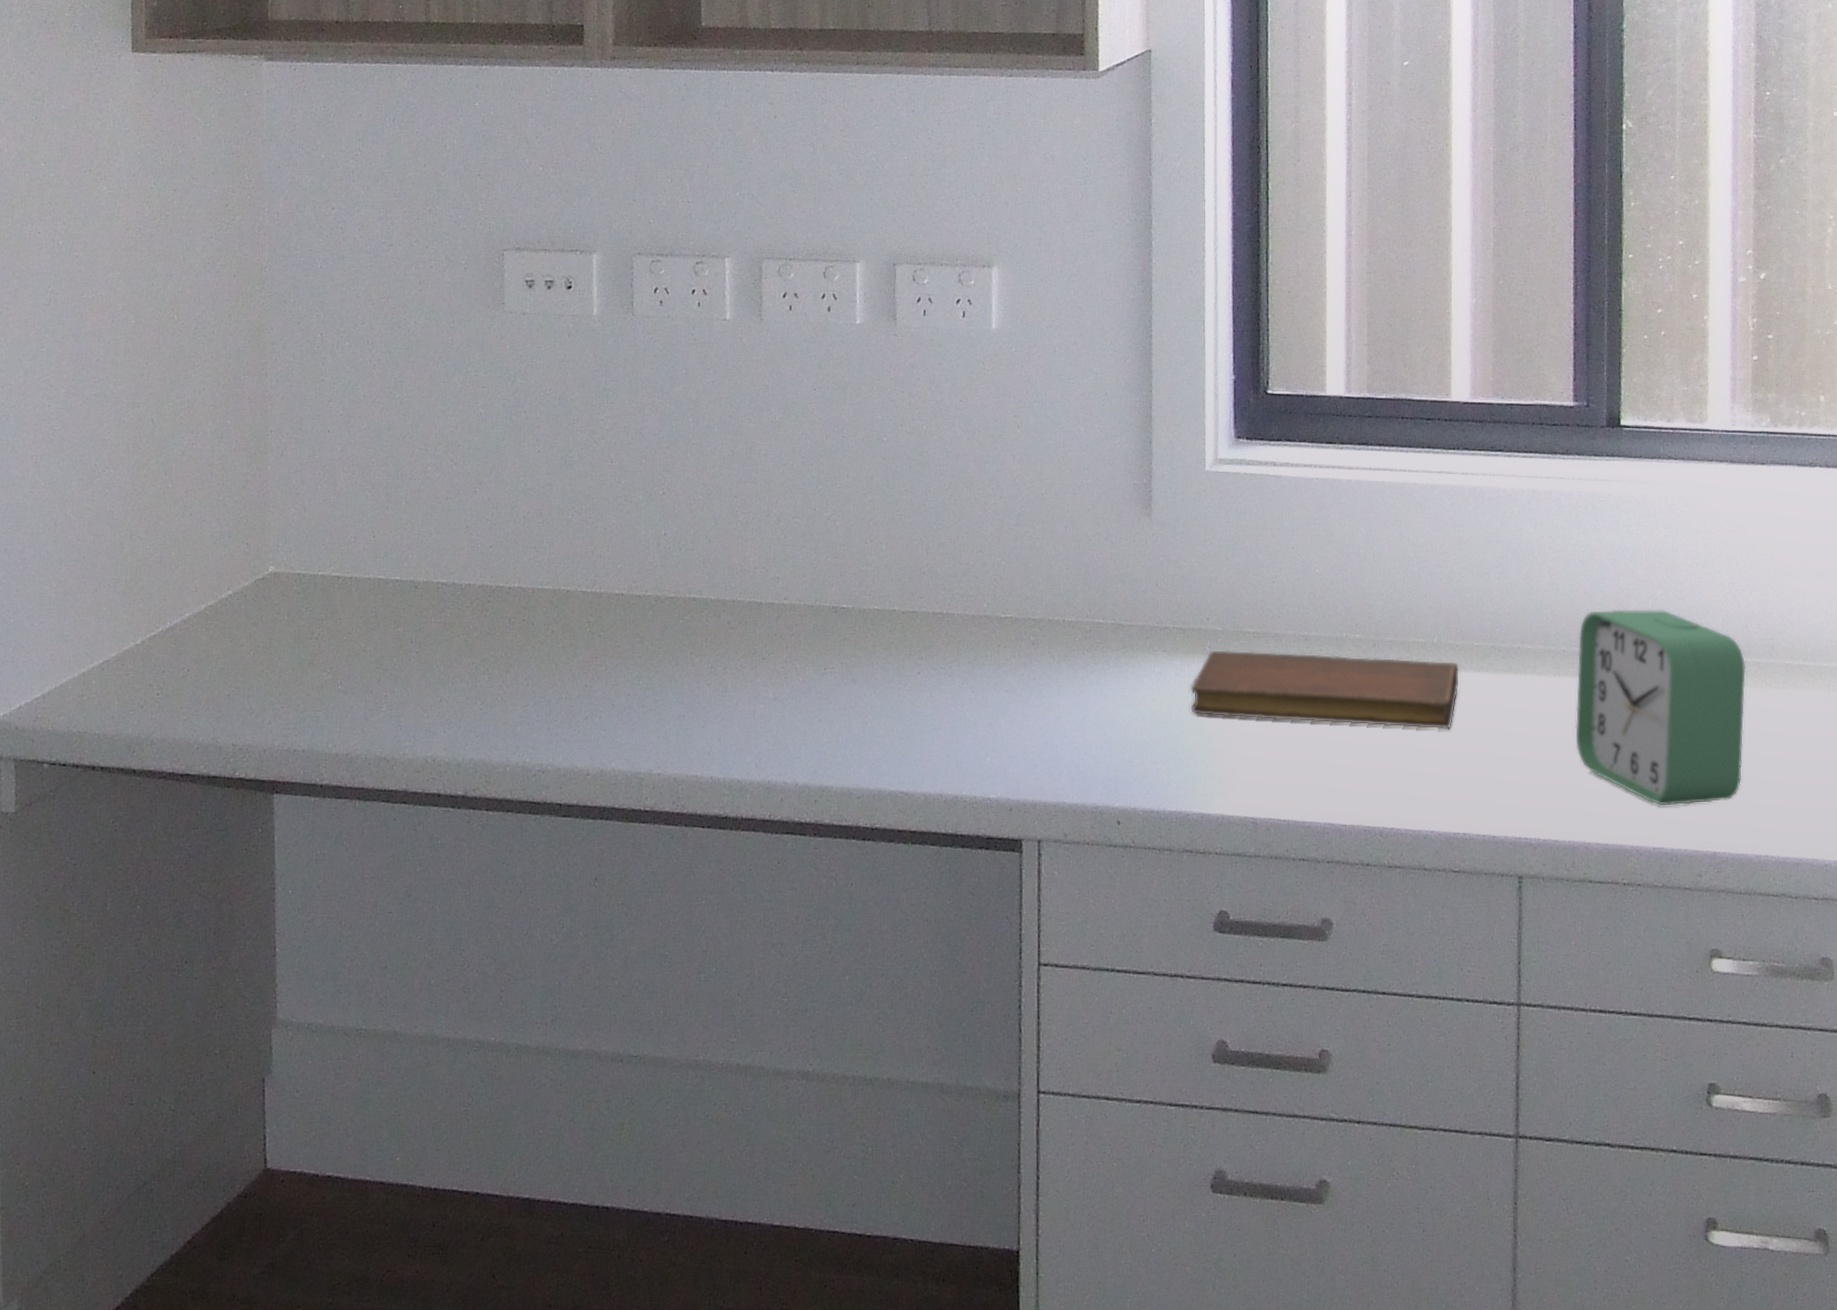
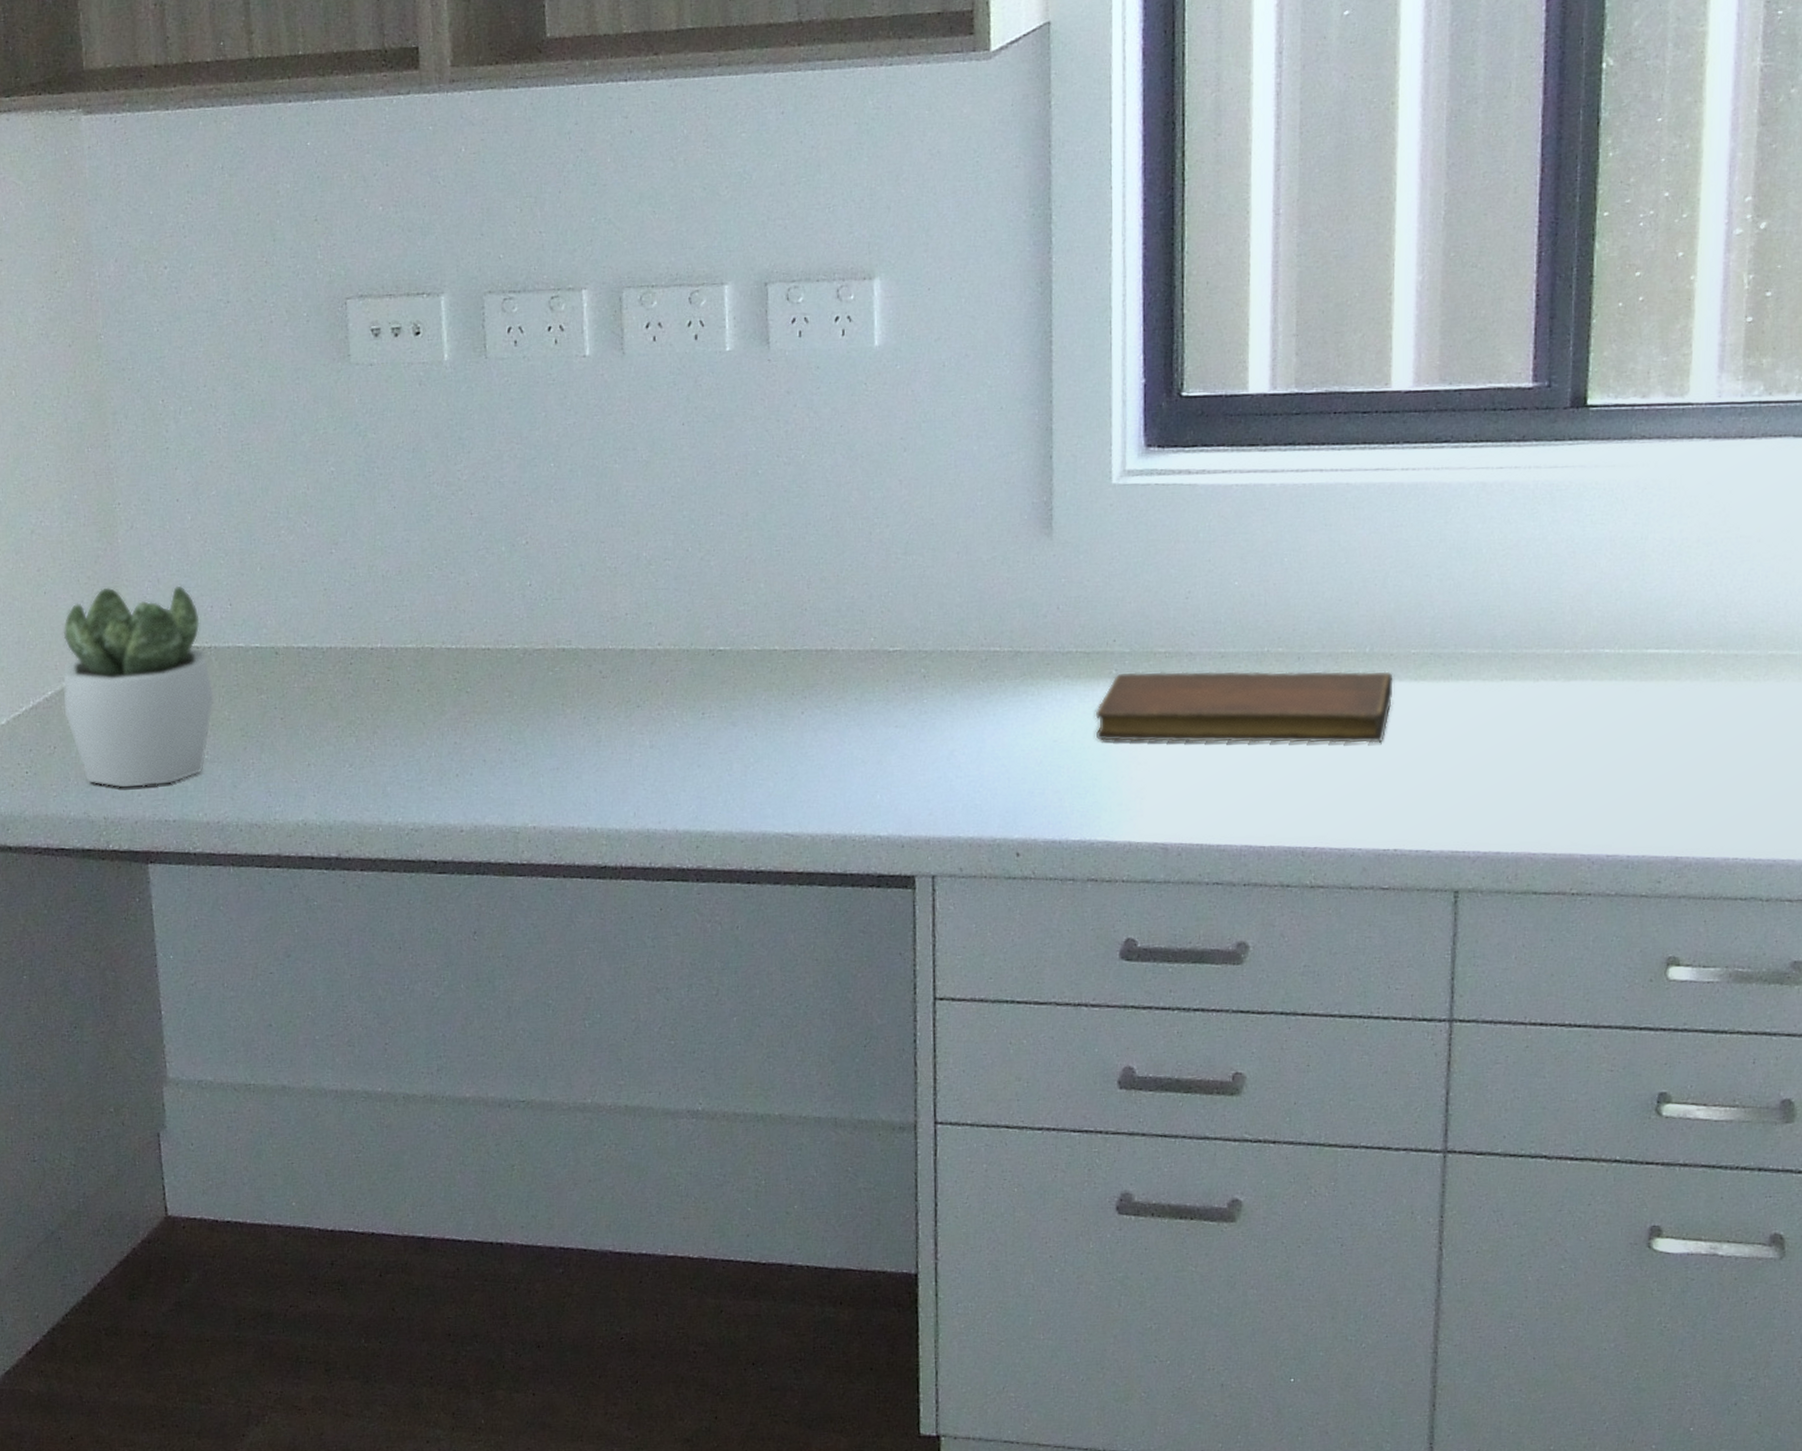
succulent plant: none [200,512,351,715] -> present [63,585,214,788]
alarm clock: present [1575,609,1746,806] -> none [1523,604,1721,812]

